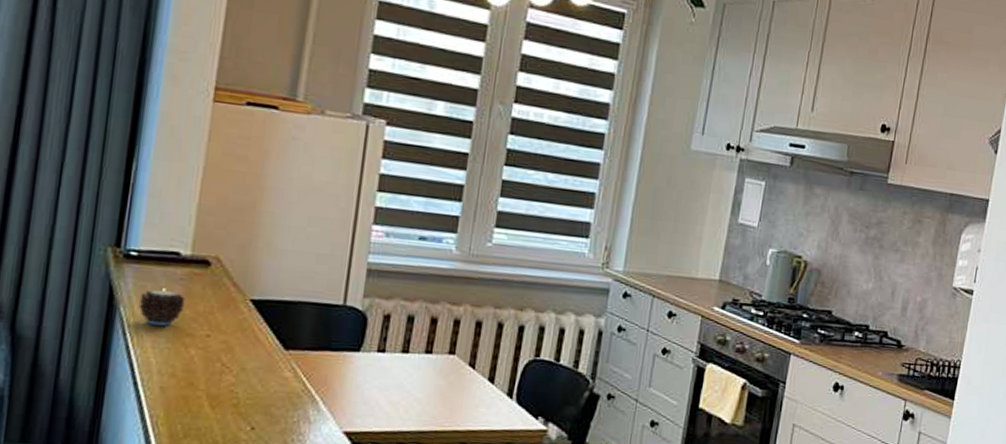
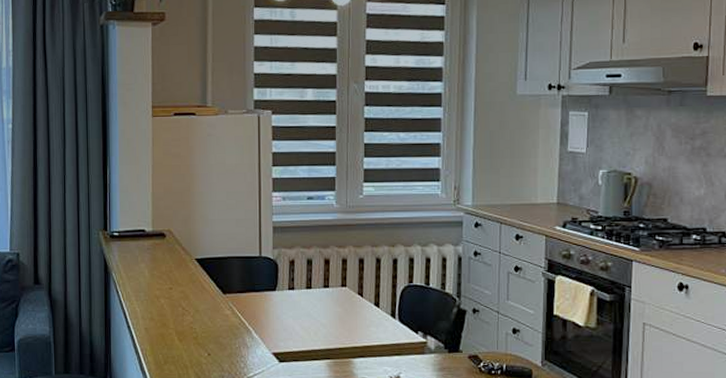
candle: present [139,288,186,326] -> none [124,257,153,284]

